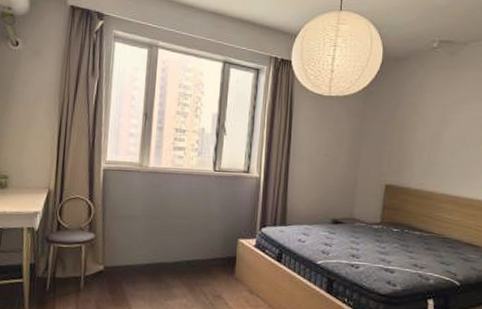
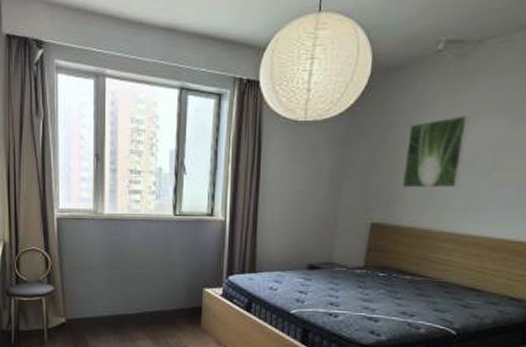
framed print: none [409,99,460,157] -> present [401,114,470,188]

